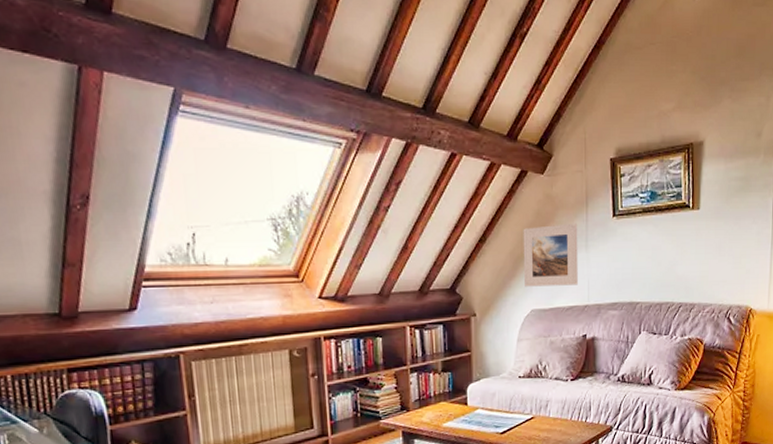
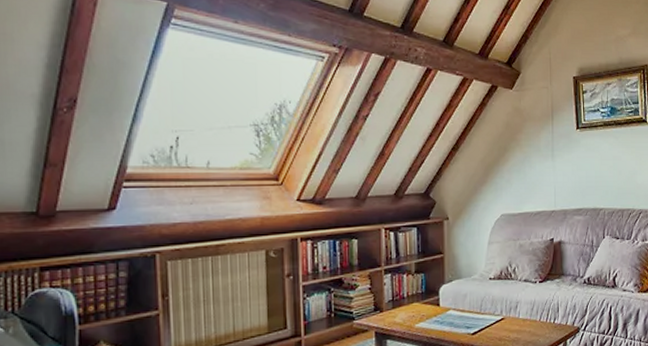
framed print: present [523,223,578,287] -> none [493,134,545,193]

